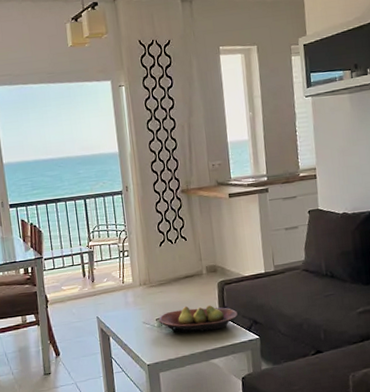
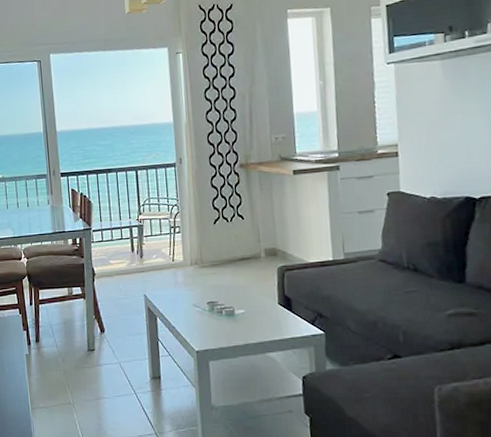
fruit bowl: present [159,305,238,333] -> none [211,290,300,321]

